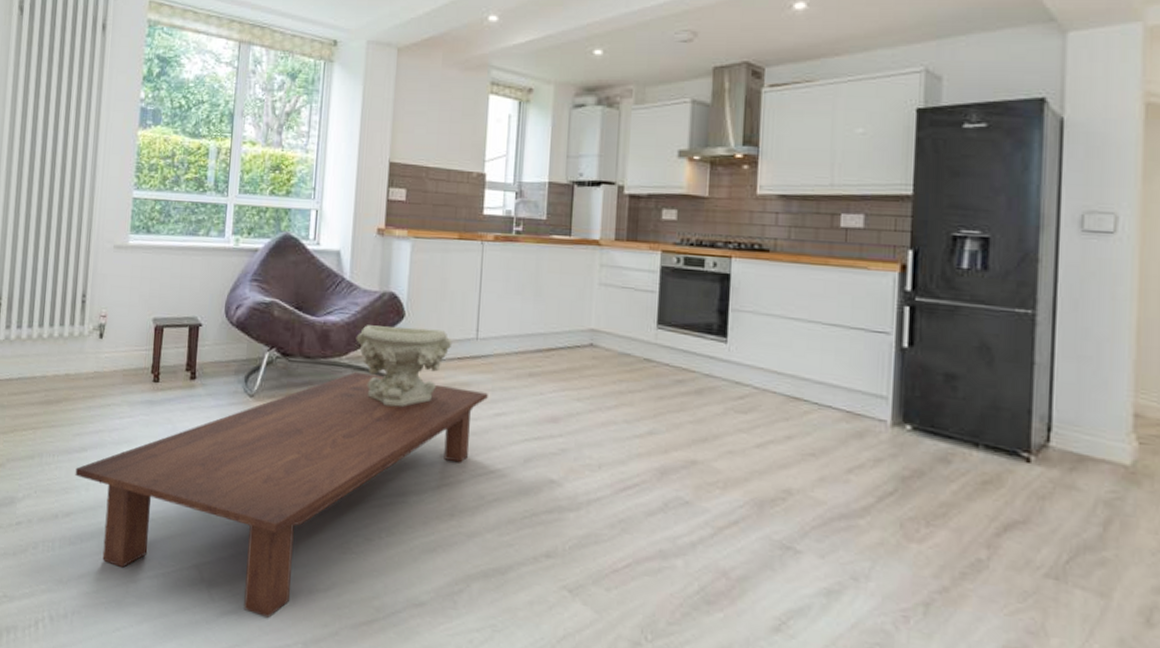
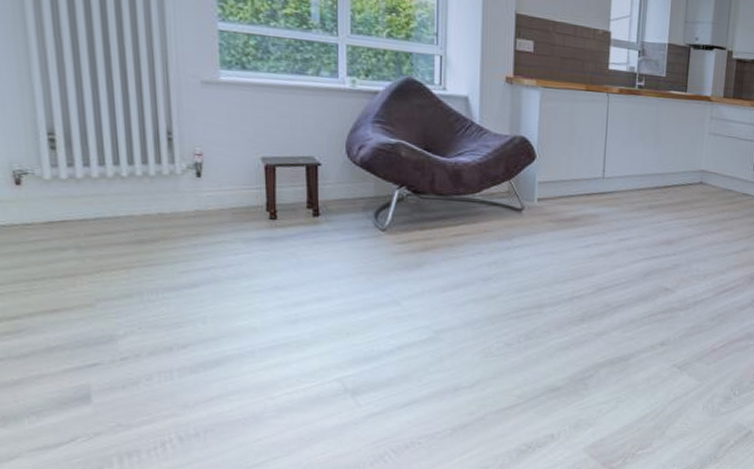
coffee table: present [75,371,488,618] -> none [187,206,613,414]
decorative bowl: present [355,325,453,407] -> none [488,165,581,236]

